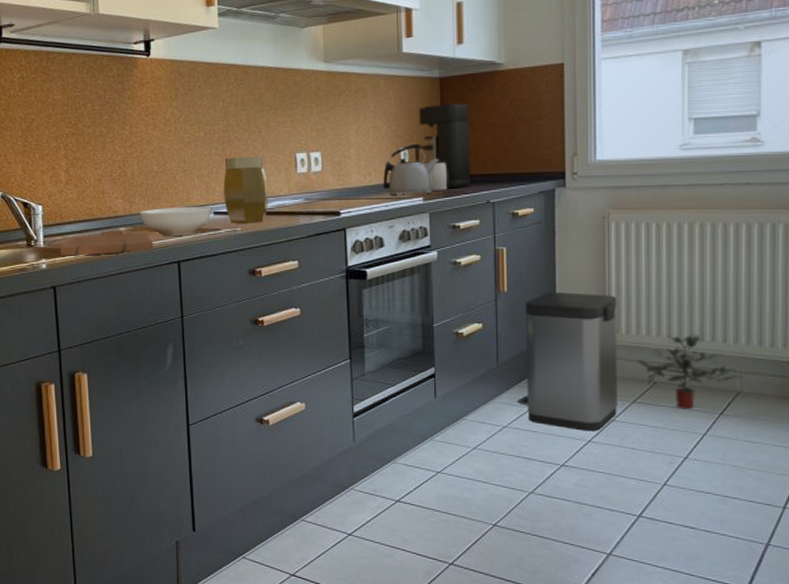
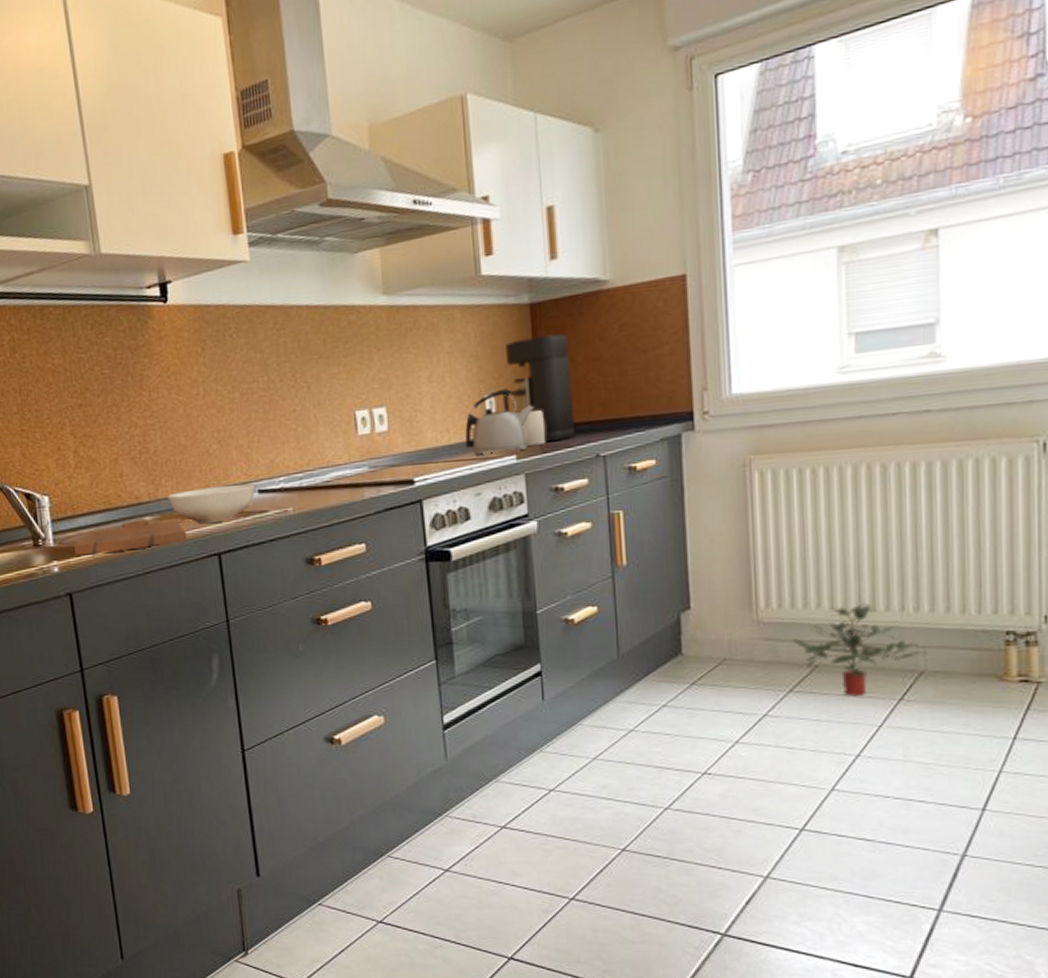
jar: present [224,156,268,224] -> none [268,417,325,503]
pedal bin: present [517,292,617,431] -> none [645,561,770,730]

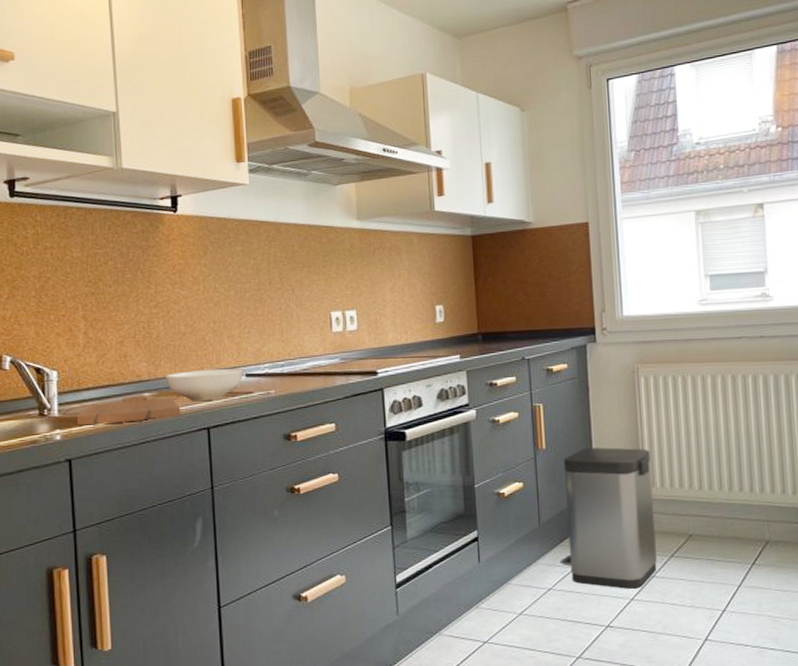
kettle: present [465,388,534,455] -> none [419,300,475,353]
coffee maker: present [502,334,577,442] -> none [449,261,507,346]
mug: present [515,409,547,446] -> none [459,319,484,348]
pedal bin: none [645,561,770,730] -> present [561,447,657,589]
potted plant: present [793,603,928,697] -> none [672,484,771,561]

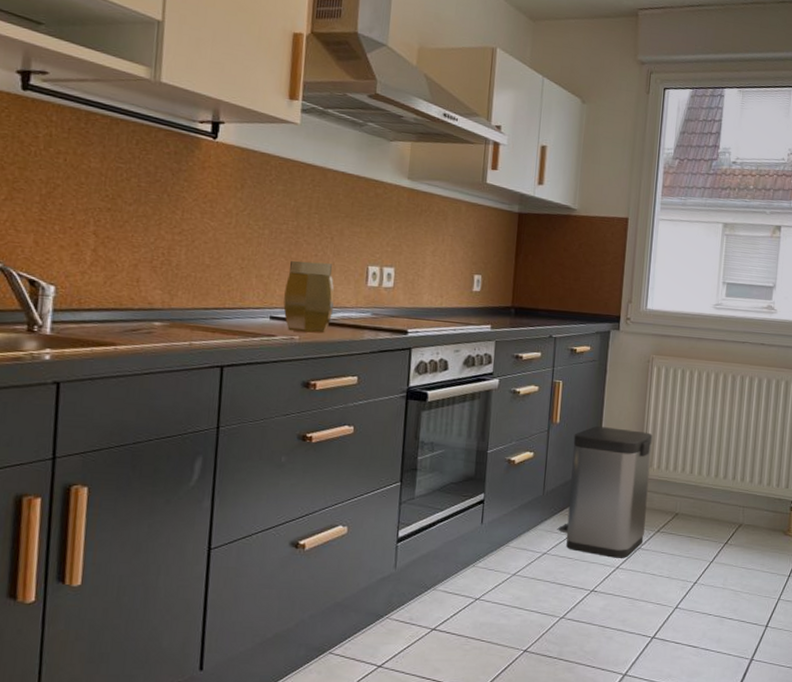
cutting board: present [76,396,181,426] -> none [71,323,194,351]
bowl: present [165,368,244,402] -> none [180,305,269,339]
jar: none [256,315,303,386] -> present [283,260,335,333]

